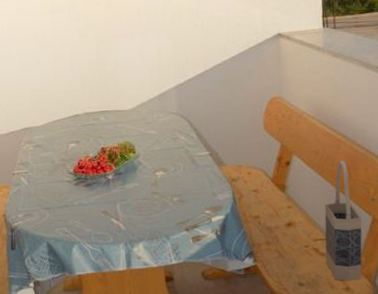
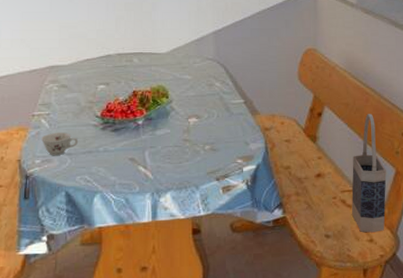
teacup: none [22,189,54,210] -> present [41,132,77,155]

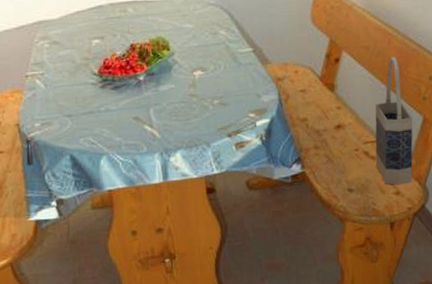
teacup: present [41,132,77,155] -> none [38,93,77,118]

